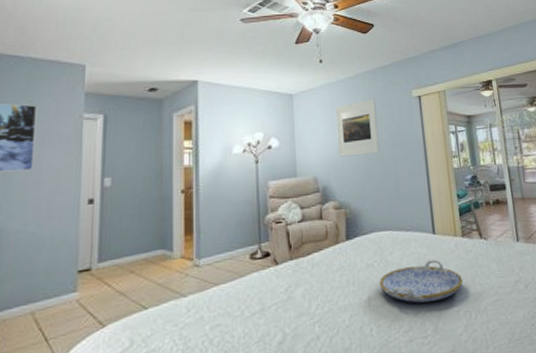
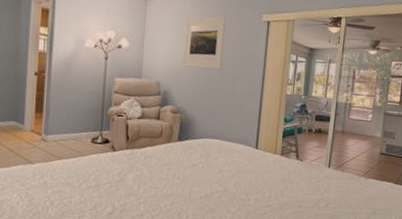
serving tray: present [379,259,463,303] -> none [200,170,273,203]

